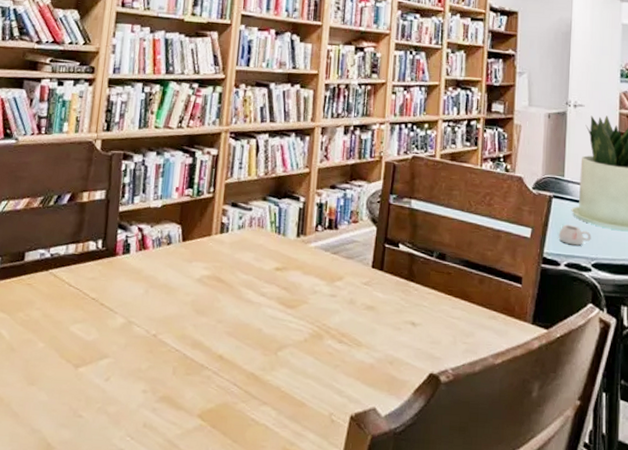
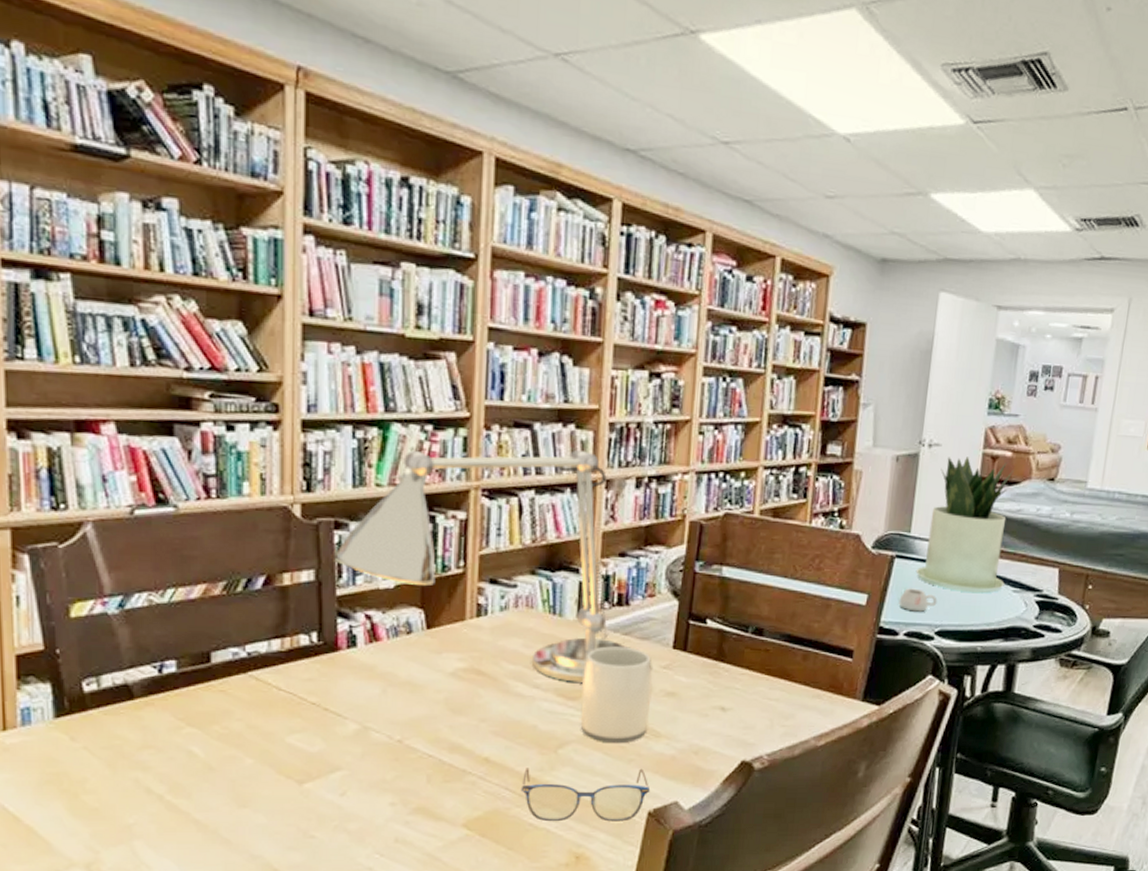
desk lamp: none [119,101,339,293] -> present [332,449,632,682]
glasses: none [246,367,353,424] -> present [520,768,651,822]
mug: none [296,263,355,349] -> present [580,646,653,743]

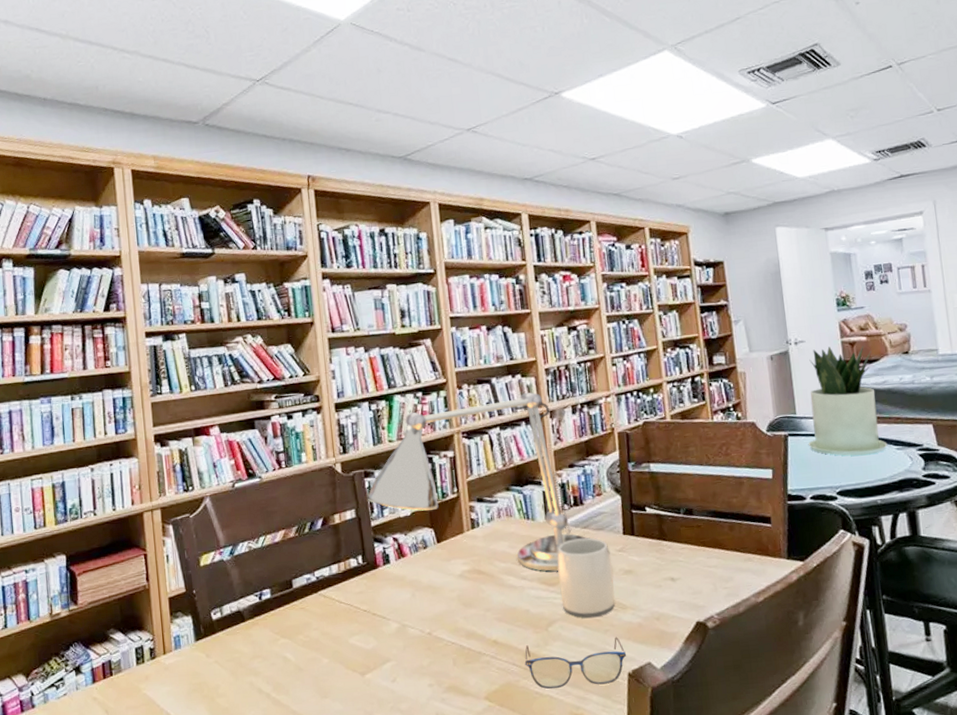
cup: present [898,588,937,612] -> none [799,458,833,478]

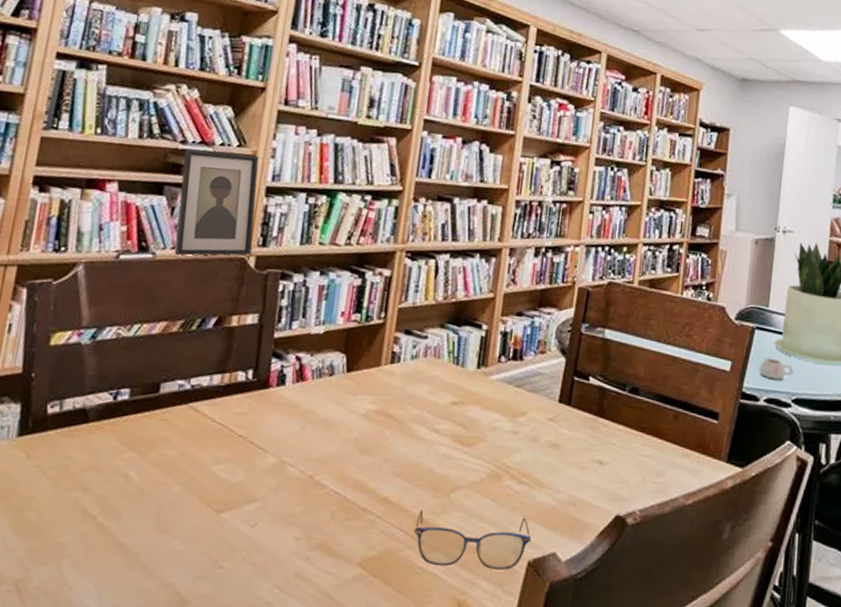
picture frame: none [263,380,336,476] -> present [174,149,259,256]
desk lamp: present [366,392,591,571] -> none [275,215,523,430]
mug: present [557,538,615,618] -> none [472,397,540,490]
cup: none [799,458,833,478] -> present [759,357,794,380]

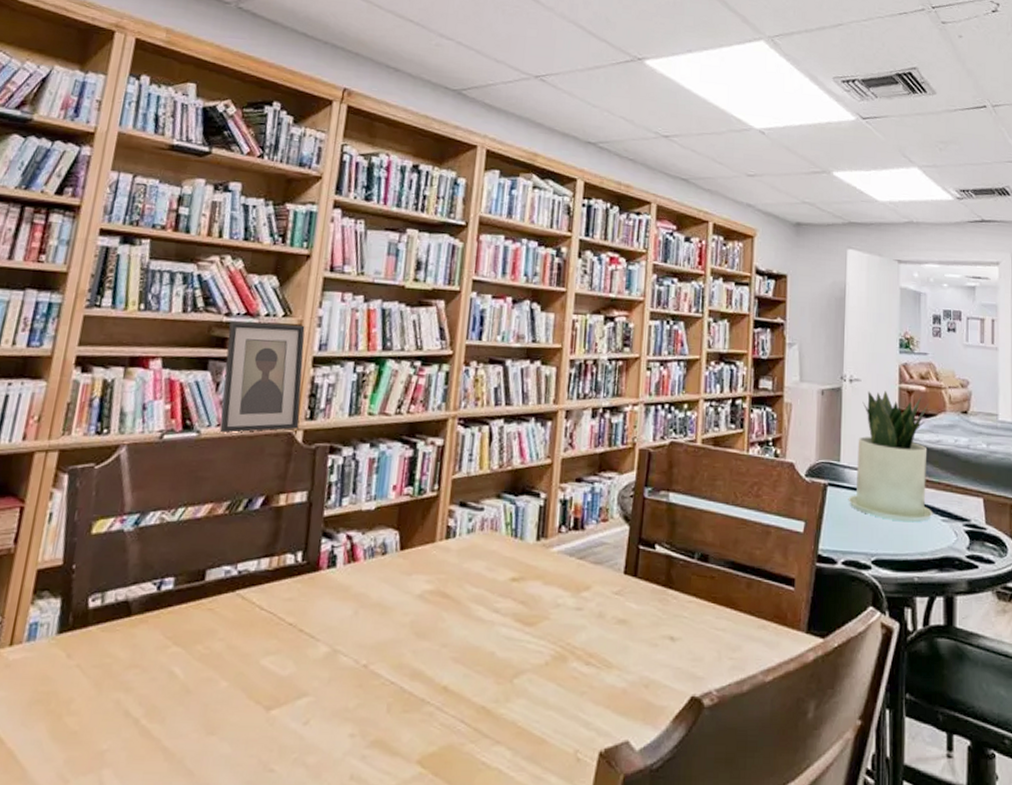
glasses: present [413,510,532,570] -> none [475,698,602,763]
cup: present [759,357,794,380] -> none [834,516,871,540]

